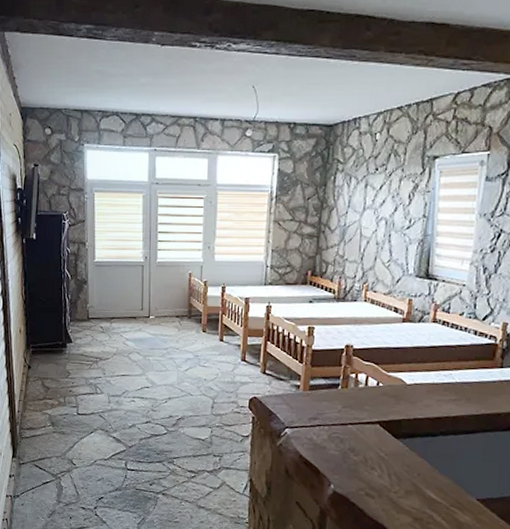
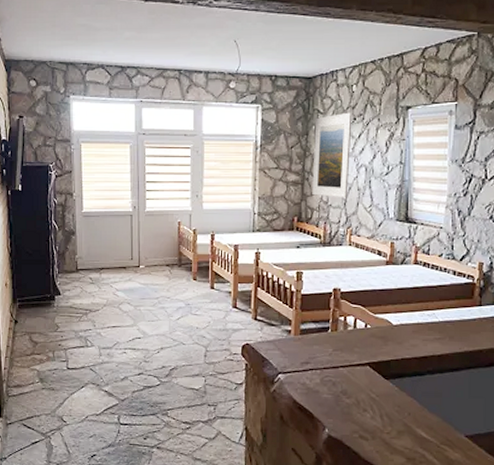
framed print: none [328,162,375,253] -> present [312,112,352,198]

